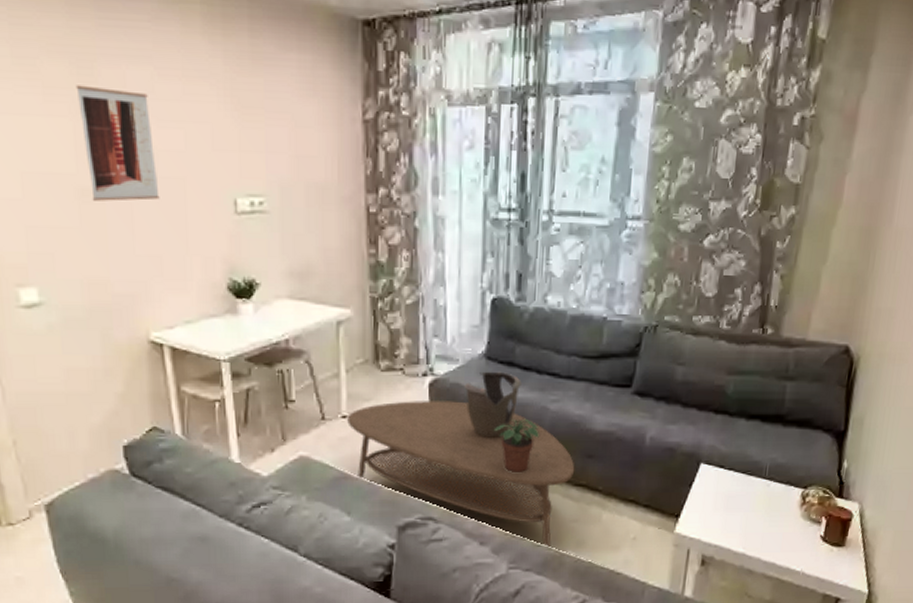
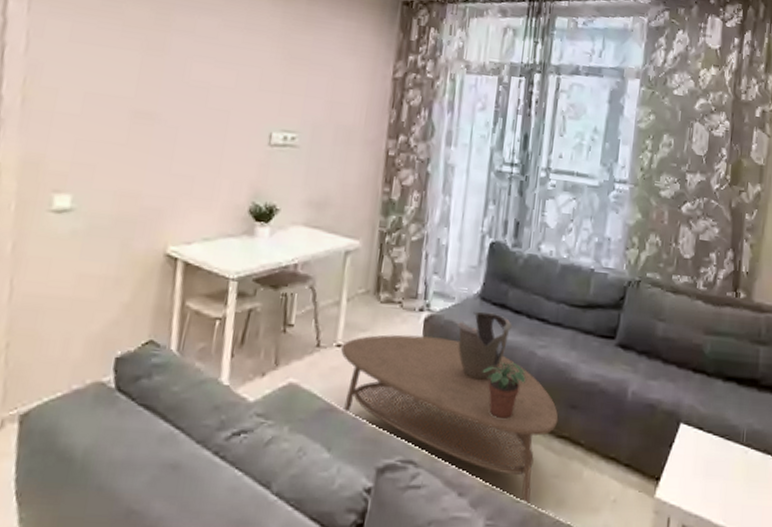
wall art: present [75,85,160,201] -> none [142,26,212,127]

